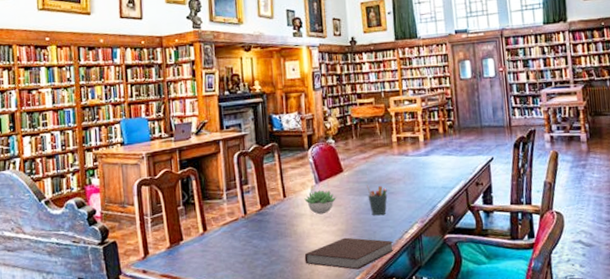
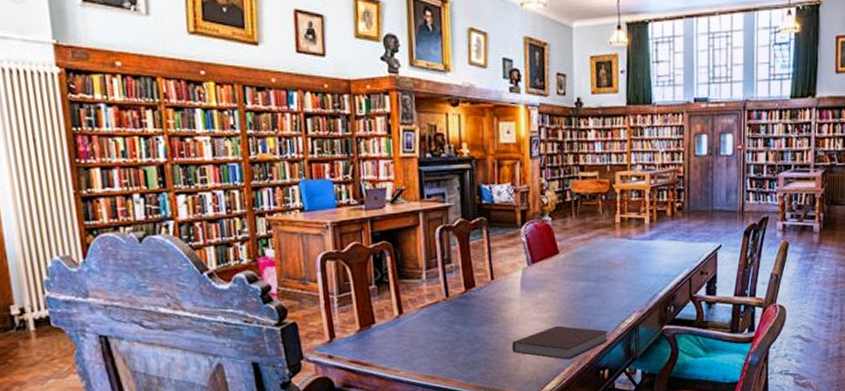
succulent plant: present [304,190,337,215] -> none [514,273,551,300]
pen holder: present [367,185,388,216] -> none [584,269,606,303]

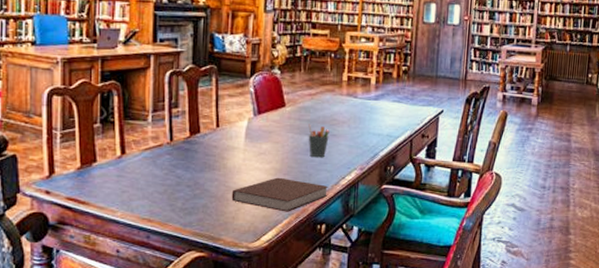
pen holder: none [584,269,606,303] -> present [308,124,330,158]

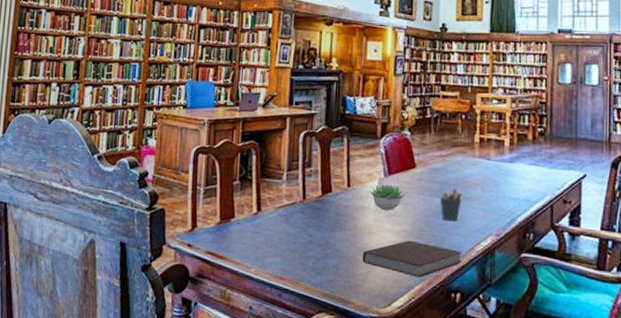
succulent plant: none [239,123,275,150] -> present [370,184,406,211]

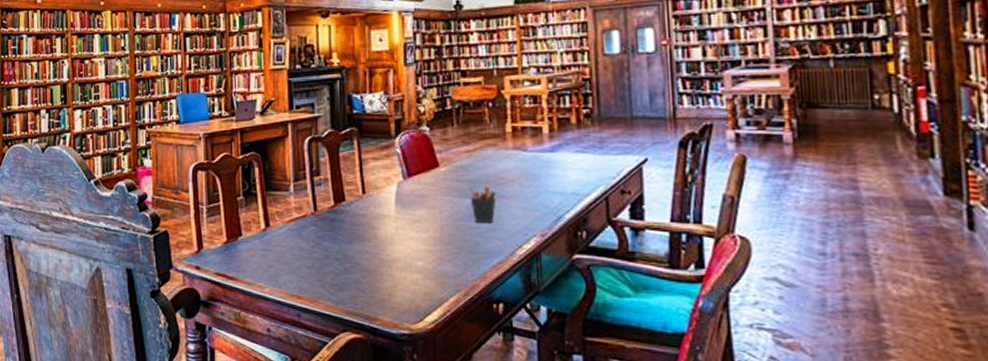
notebook: present [362,240,463,278] -> none [386,248,503,288]
succulent plant: present [370,184,406,211] -> none [388,187,430,217]

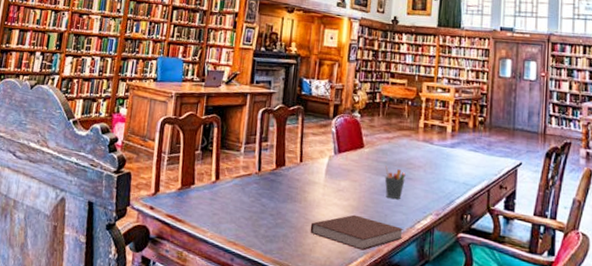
notebook: none [386,248,503,288] -> present [310,214,404,251]

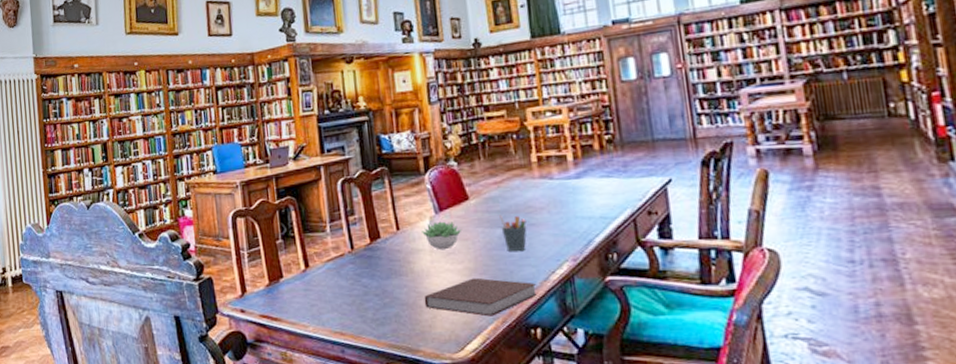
succulent plant: none [320,161,354,187] -> present [422,221,462,250]

